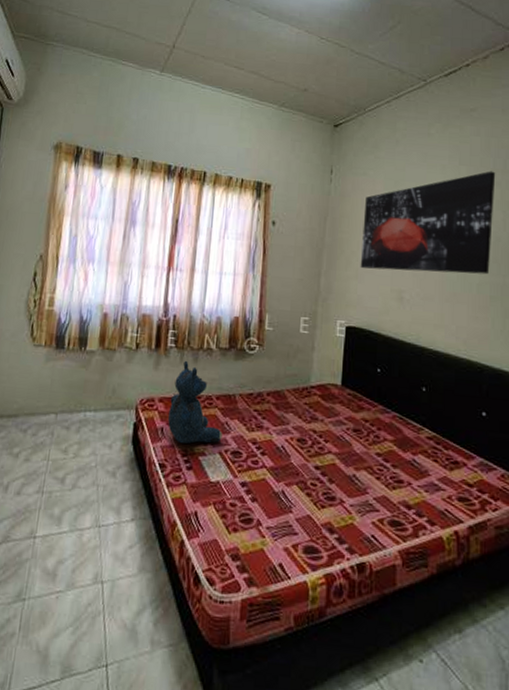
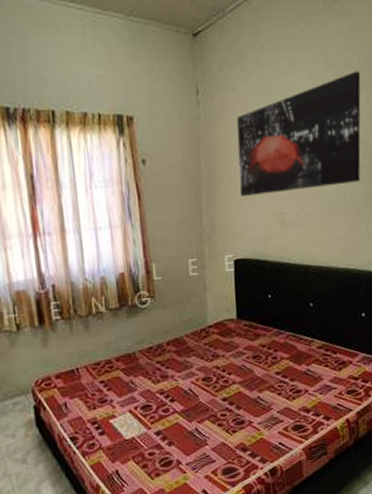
teddy bear: present [168,360,223,444] -> none [68,330,129,413]

